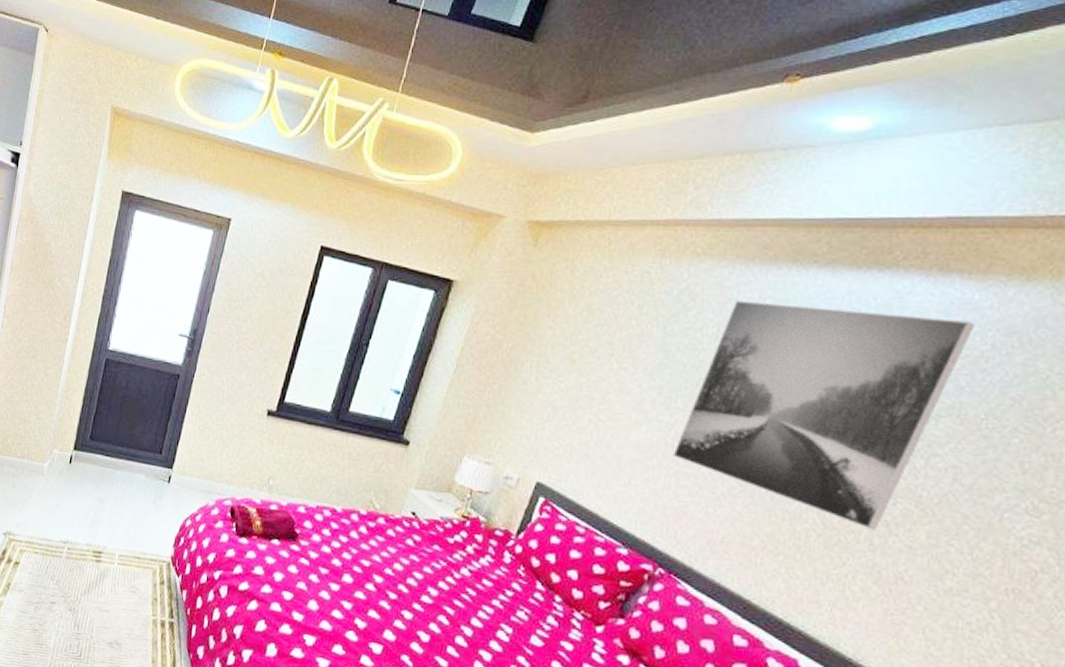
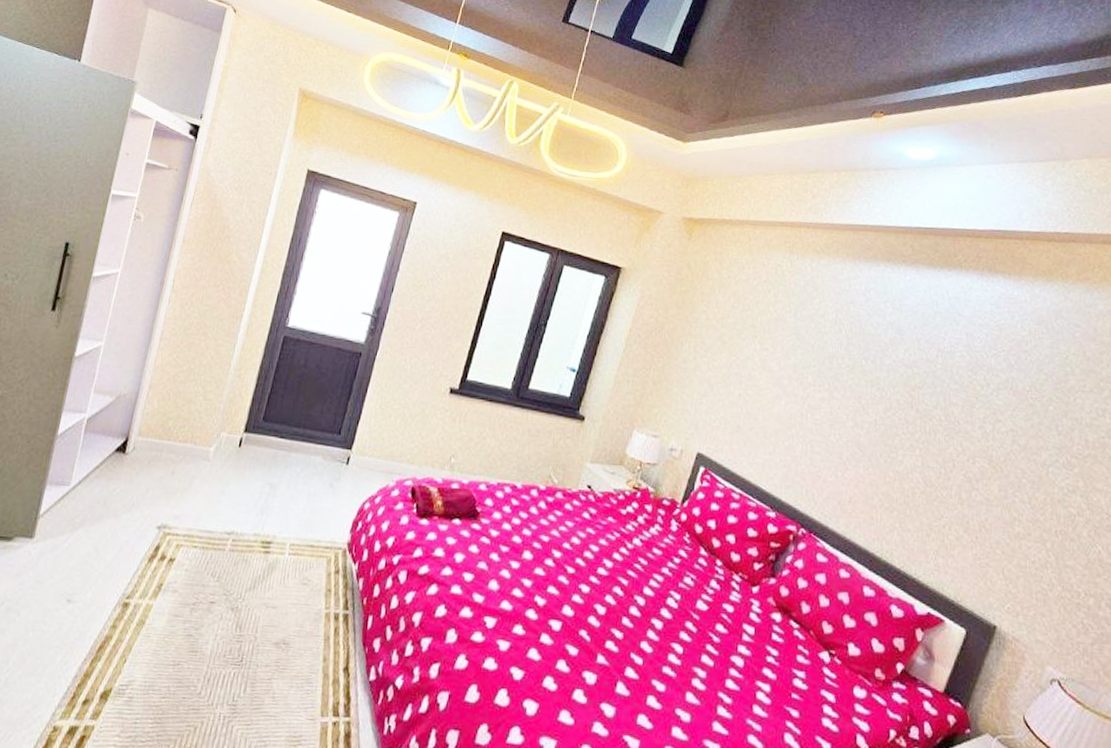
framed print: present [672,300,975,531] -> none [807,291,1016,486]

